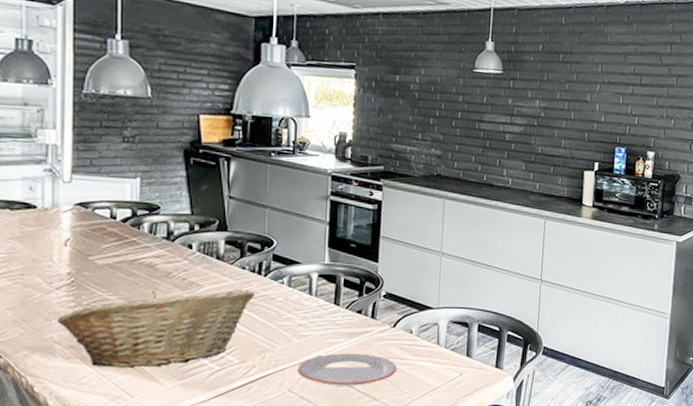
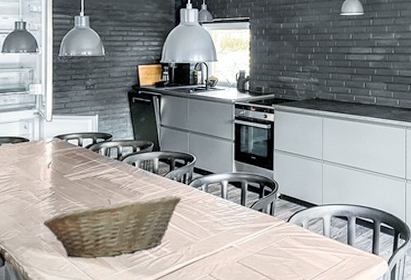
plate: present [297,353,397,386] -> none [215,244,292,271]

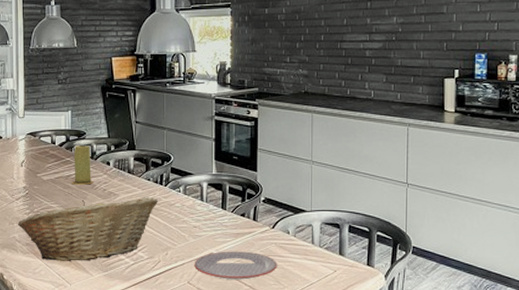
candle: none [98,148,120,185] -> present [72,145,94,185]
plate: none [215,244,292,271] -> present [194,251,277,280]

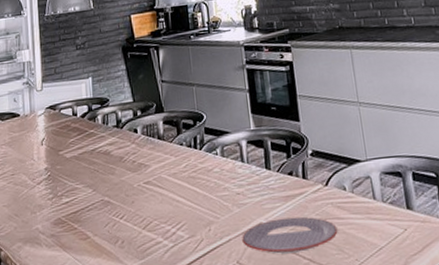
fruit basket: present [17,197,158,261] -> none [40,164,194,252]
candle: present [72,145,94,185] -> none [97,113,121,160]

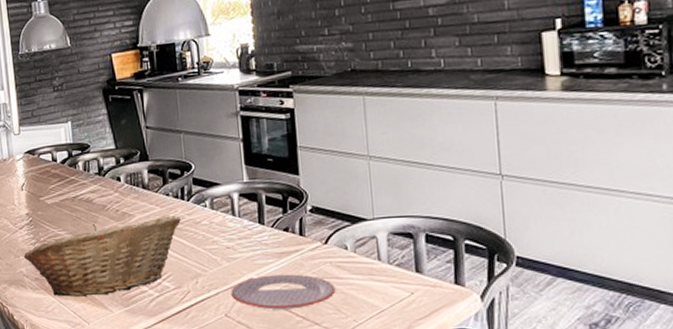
fruit basket: none [40,164,194,252] -> present [23,215,181,297]

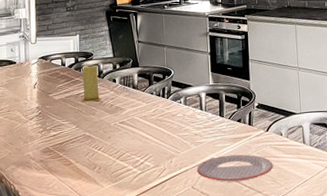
fruit basket: present [23,215,181,297] -> none [31,110,161,175]
candle: none [78,160,104,207] -> present [81,65,102,102]

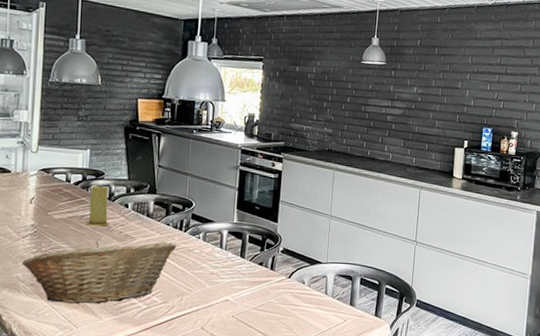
fruit basket: none [31,110,161,175] -> present [21,240,176,304]
plate: present [197,154,273,182] -> none [209,298,291,327]

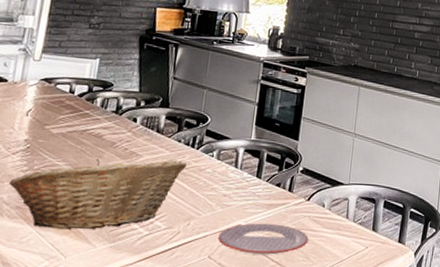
candle: present [85,185,110,226] -> none [87,97,116,142]
plate: none [209,298,291,327] -> present [218,223,309,255]

